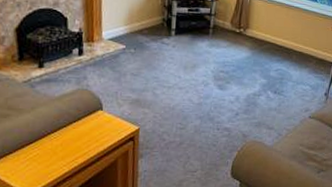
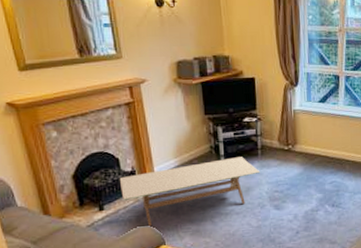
coffee table: none [64,32,209,91] -> present [119,157,261,227]

